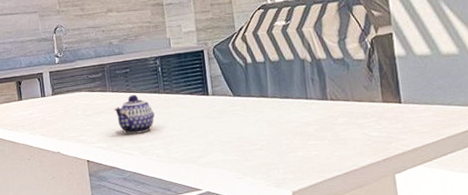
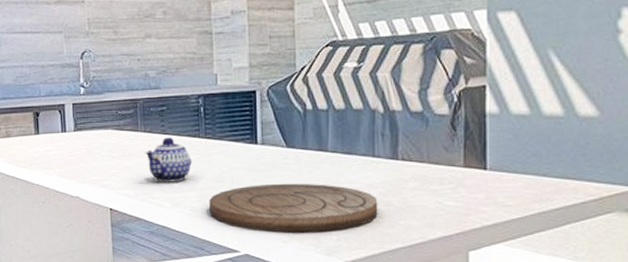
cutting board: none [172,125,316,170] -> present [209,183,378,233]

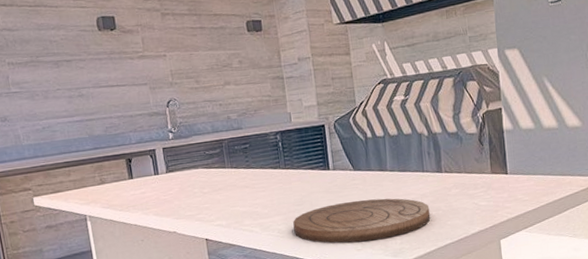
teapot: present [145,137,192,182] -> none [233,170,276,211]

